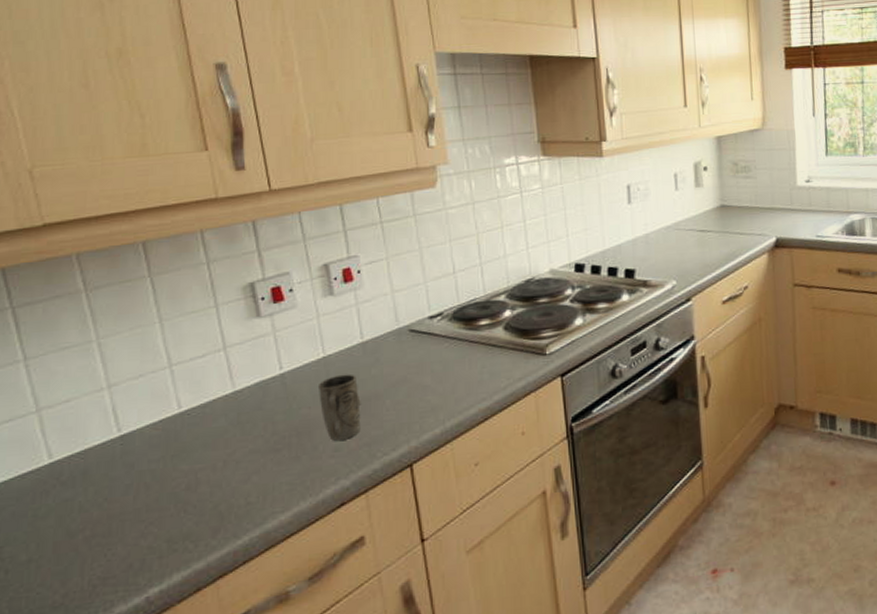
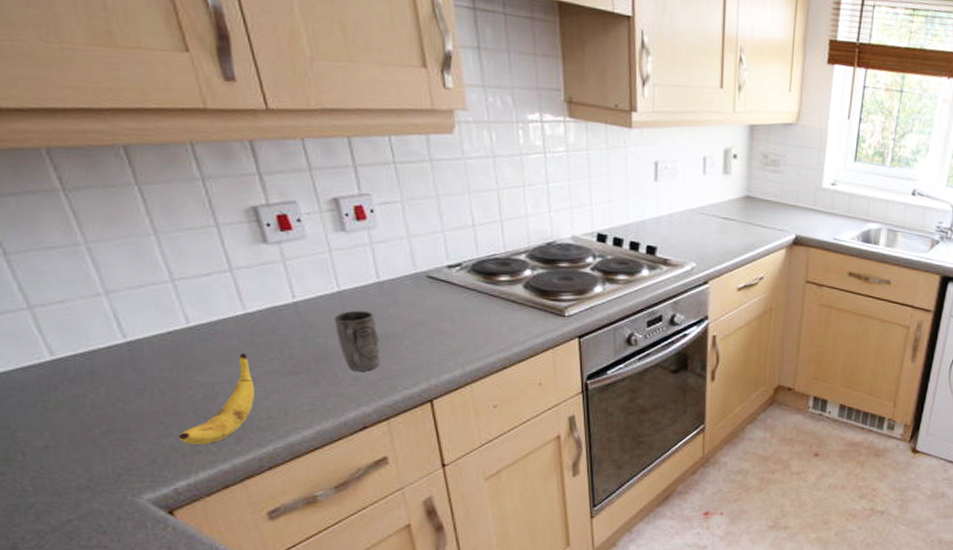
banana: none [157,434,237,543] -> present [178,353,255,444]

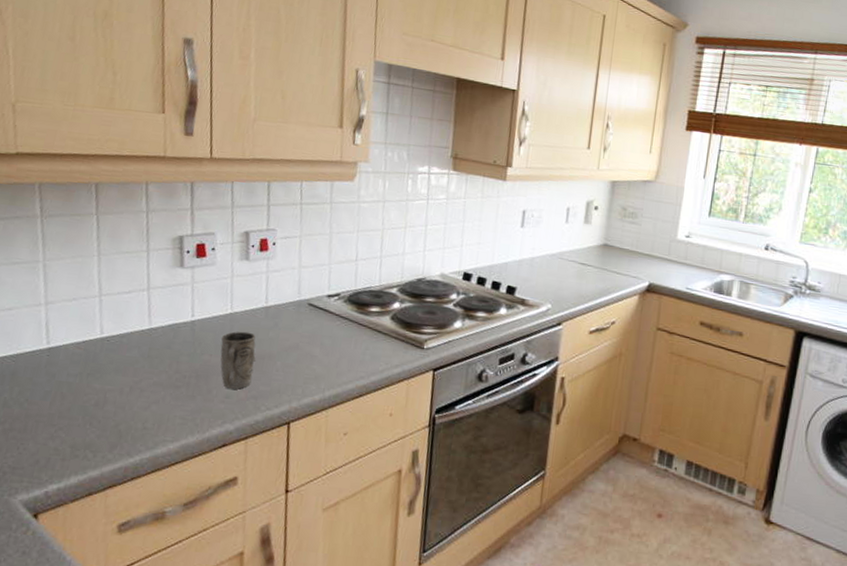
banana: present [178,353,255,444] -> none [63,365,141,450]

